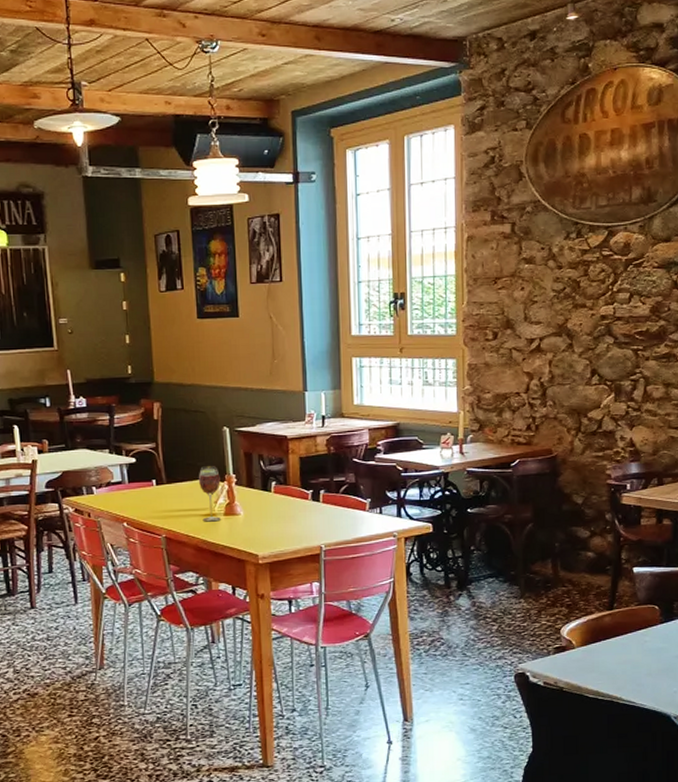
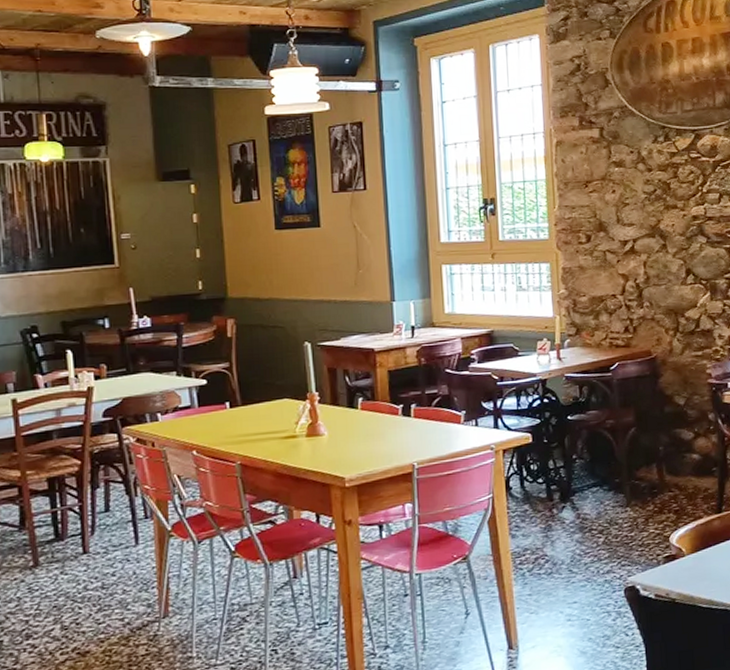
wineglass: present [198,465,221,522] -> none [277,383,303,445]

